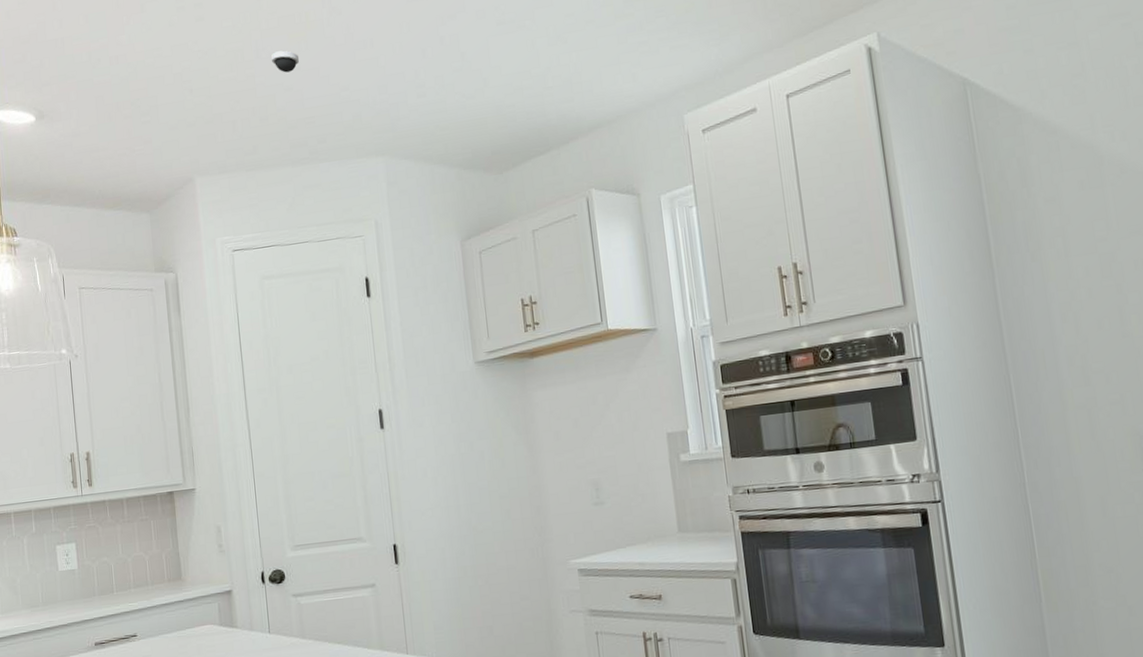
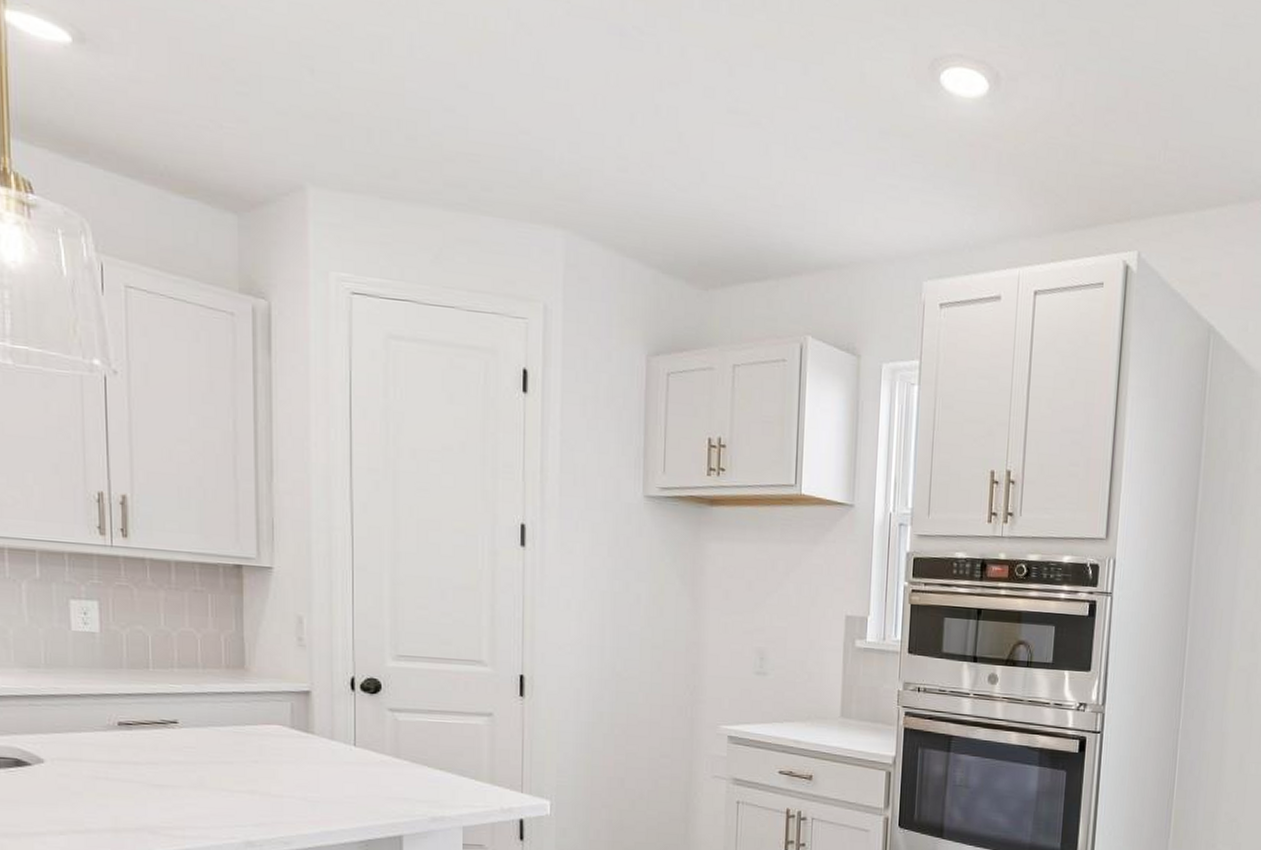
dome security camera: present [270,50,300,73] -> none [429,55,469,89]

